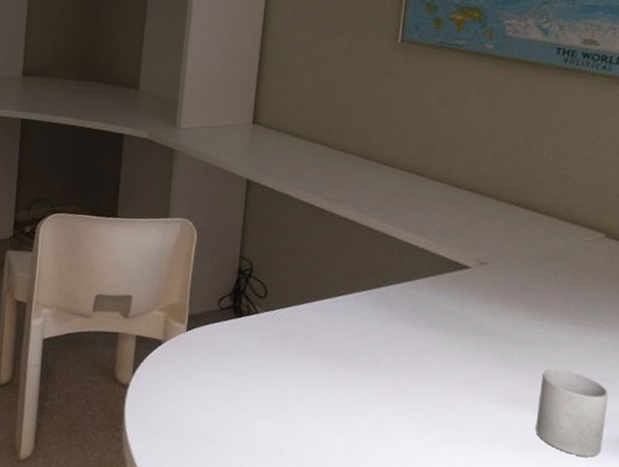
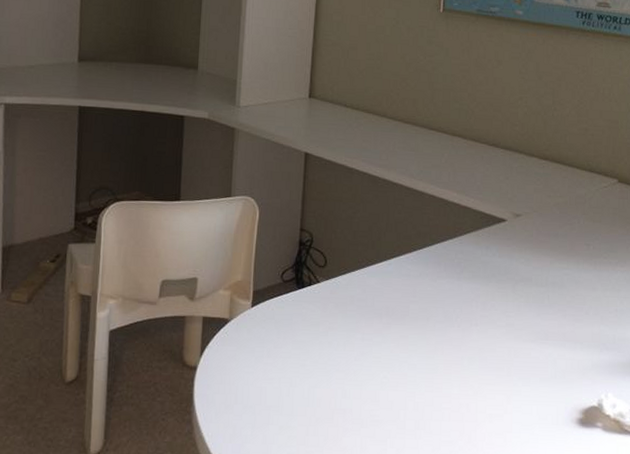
mug: present [536,368,608,458] -> none [563,305,622,382]

